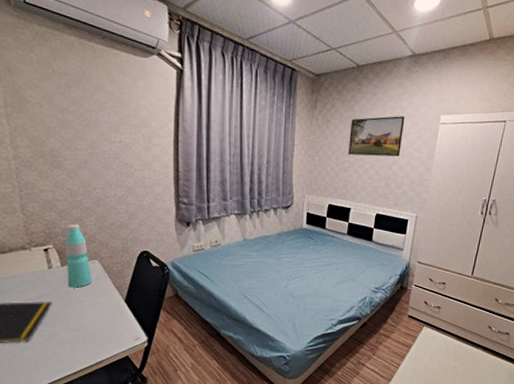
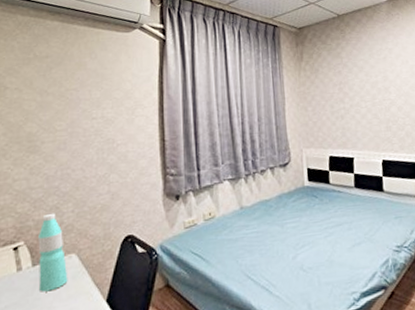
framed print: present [348,116,405,157] -> none [340,57,396,102]

